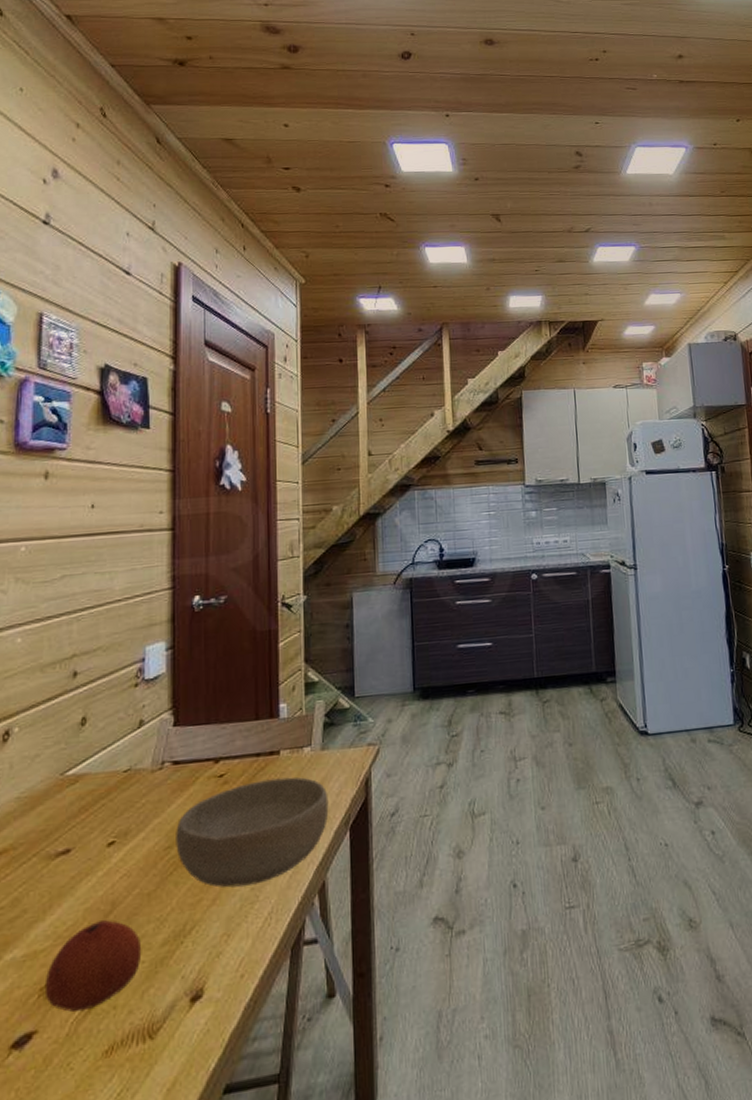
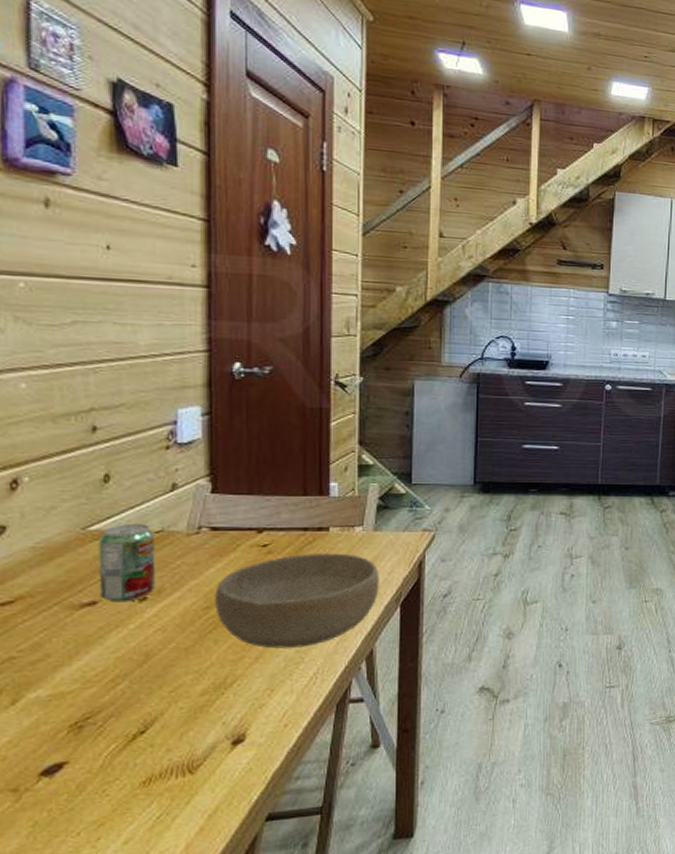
fruit: present [44,919,142,1012] -> none [74,668,180,748]
beverage can: none [73,763,124,849] -> present [98,523,156,603]

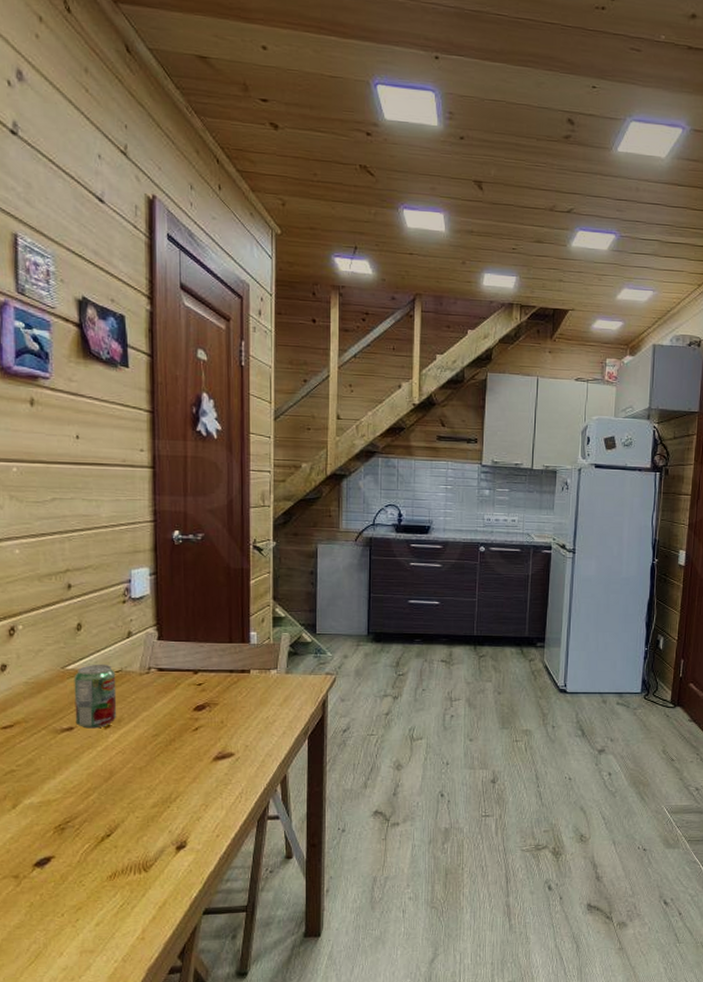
bowl: present [215,553,380,649] -> none [162,692,291,771]

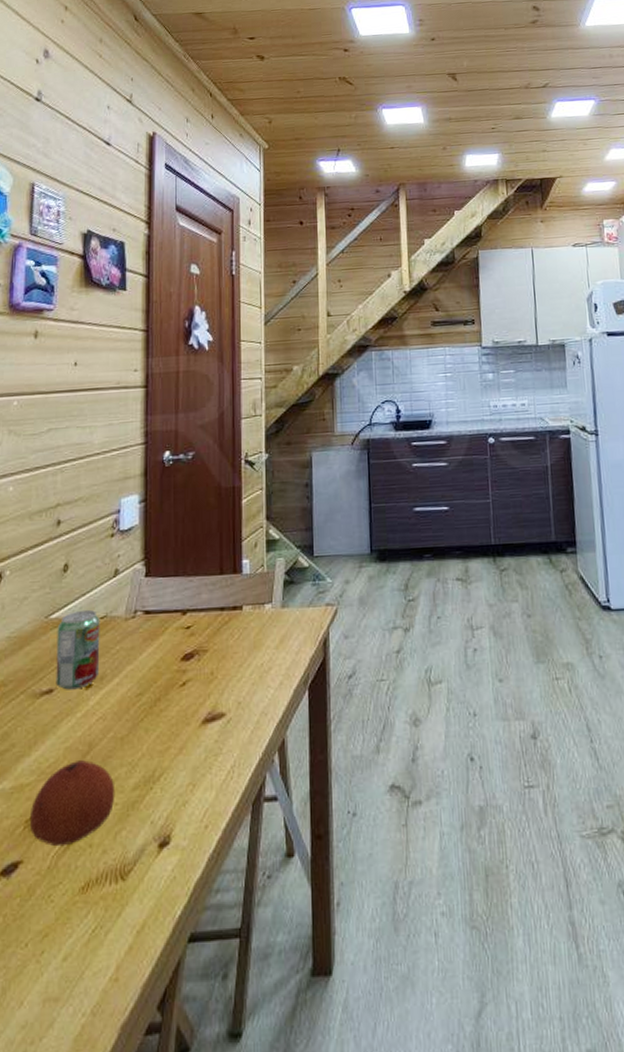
fruit: none [58,783,136,847] -> present [29,759,115,847]

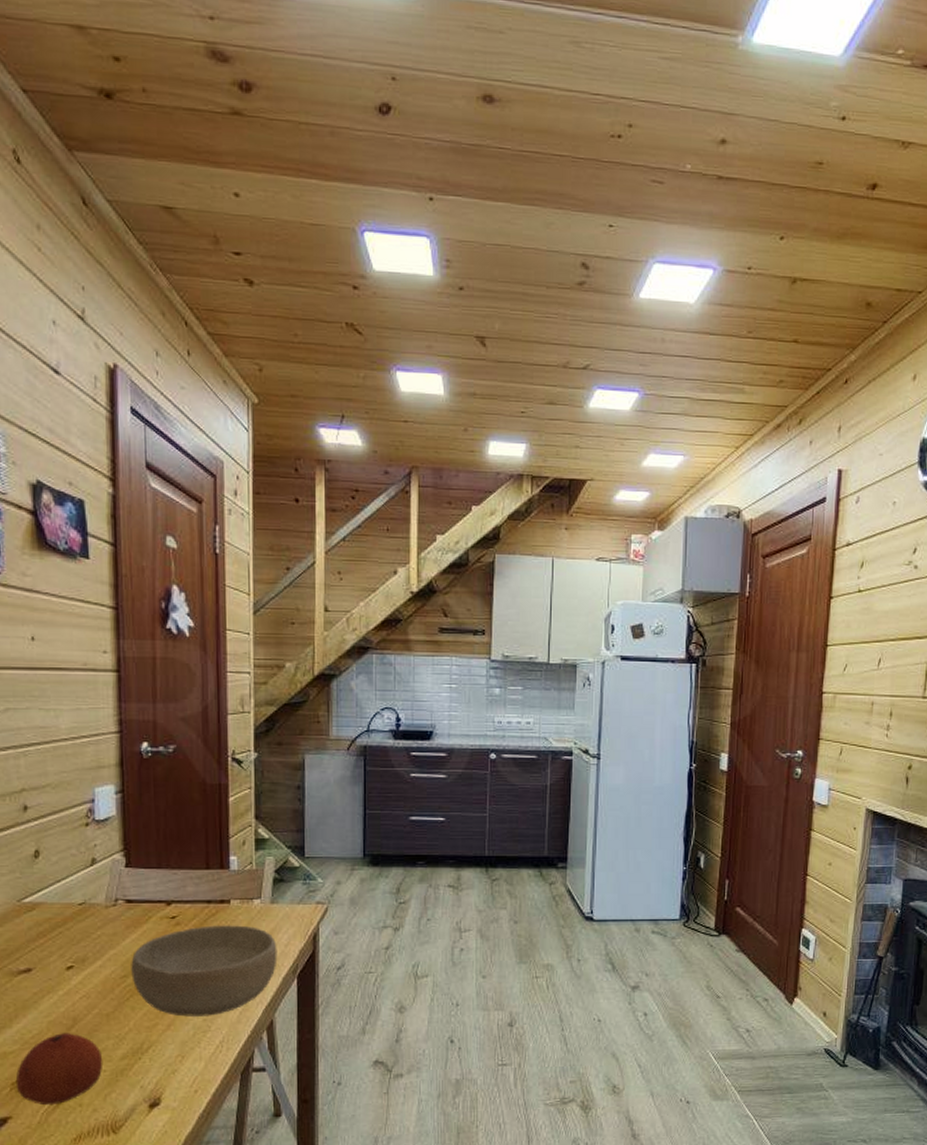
beverage can: present [56,609,100,690] -> none [31,895,81,970]
bowl: none [146,633,289,738] -> present [131,925,278,1017]

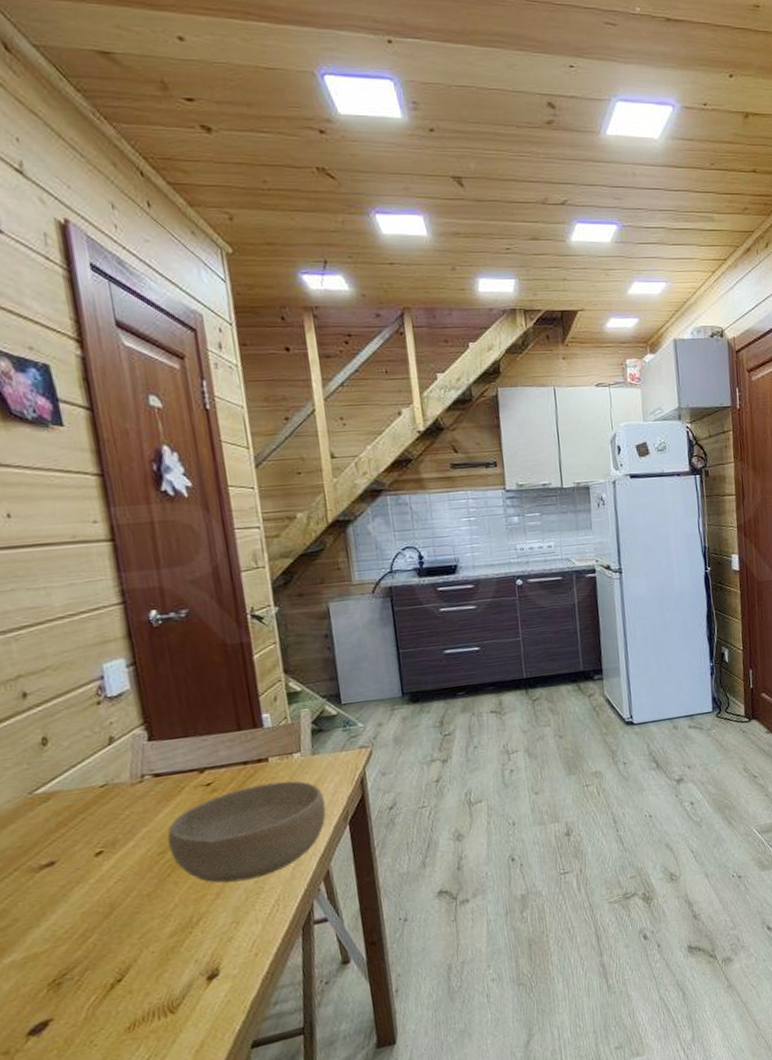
fruit: present [15,1032,103,1106] -> none [52,919,151,1000]

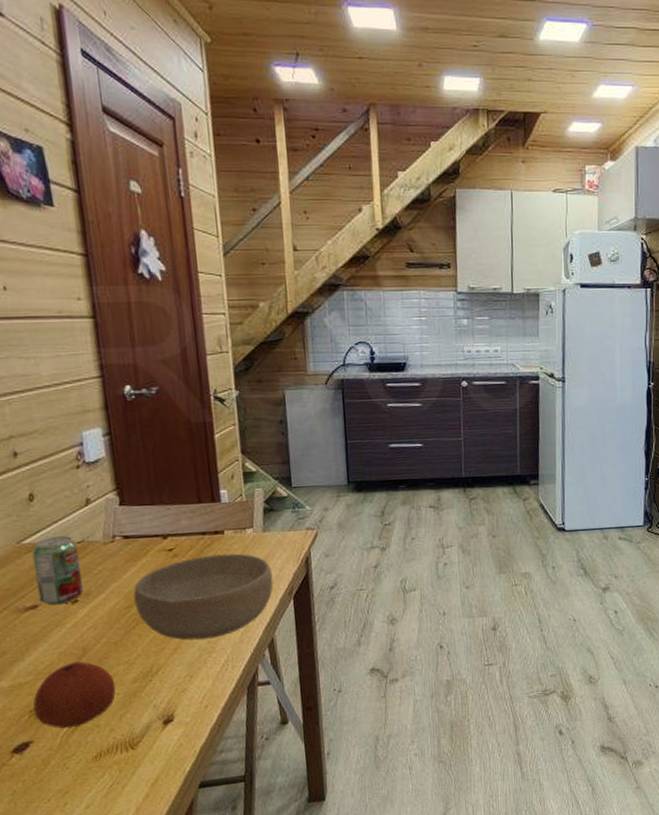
beverage can: none [46,779,110,860] -> present [31,535,84,606]
fruit: none [52,919,151,1000] -> present [33,661,116,729]

